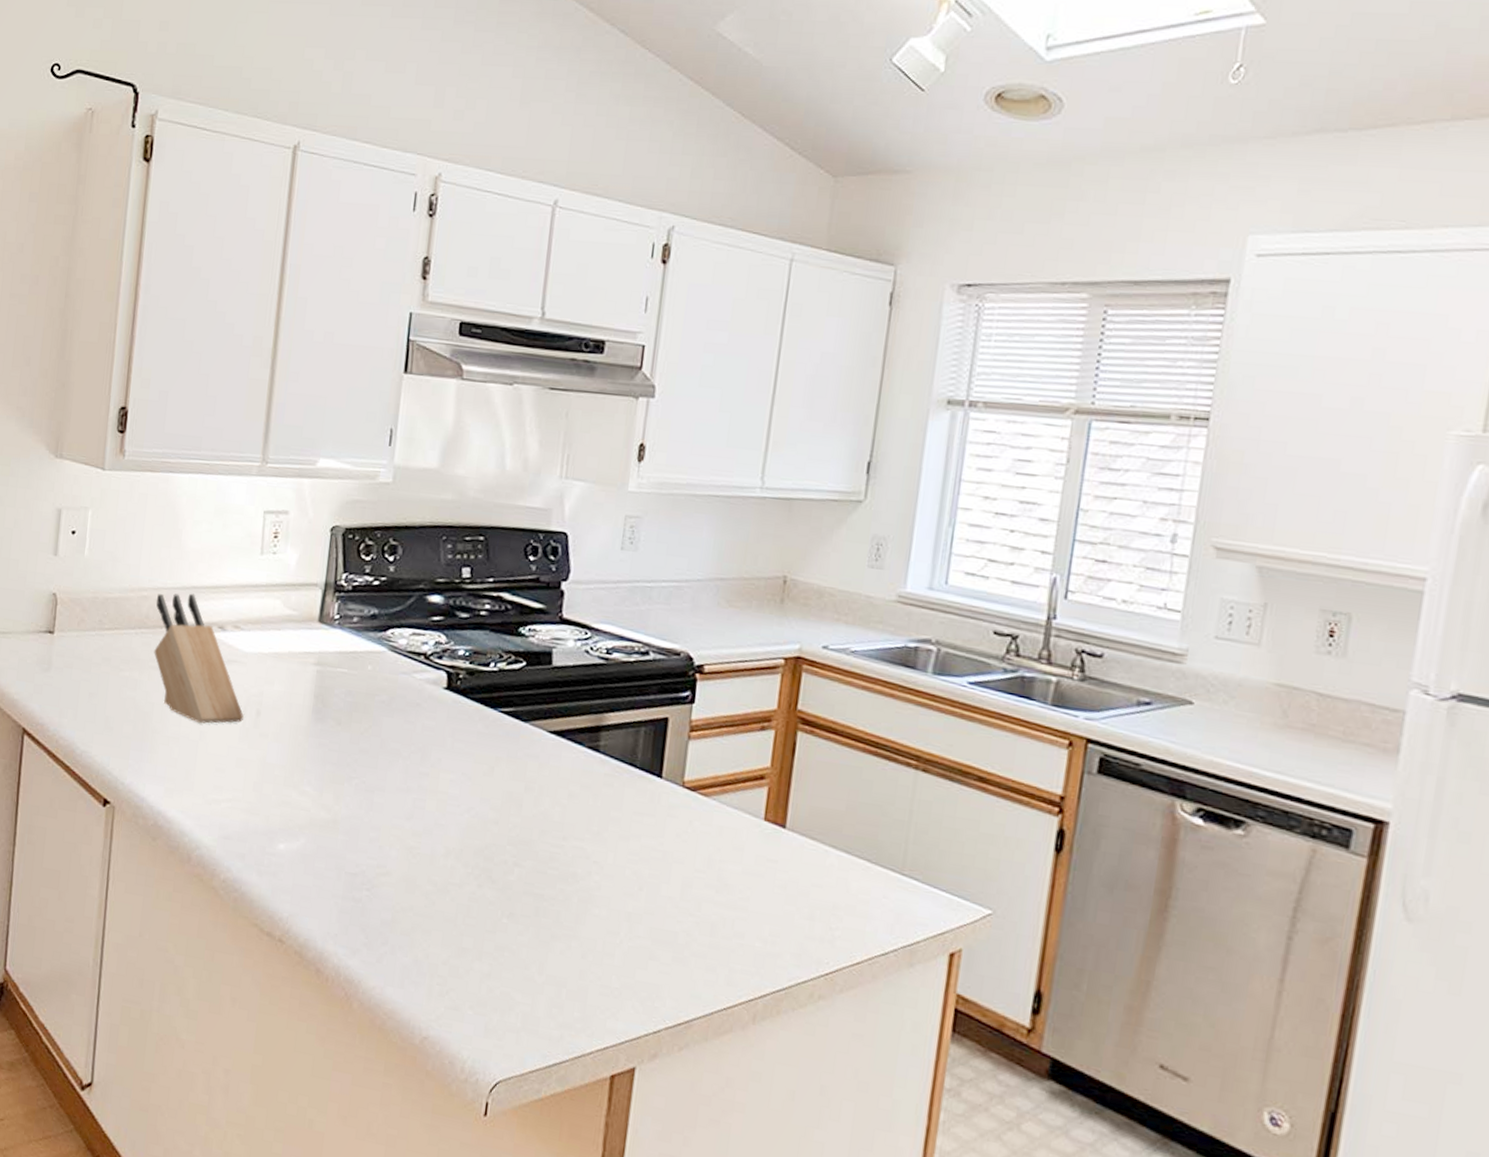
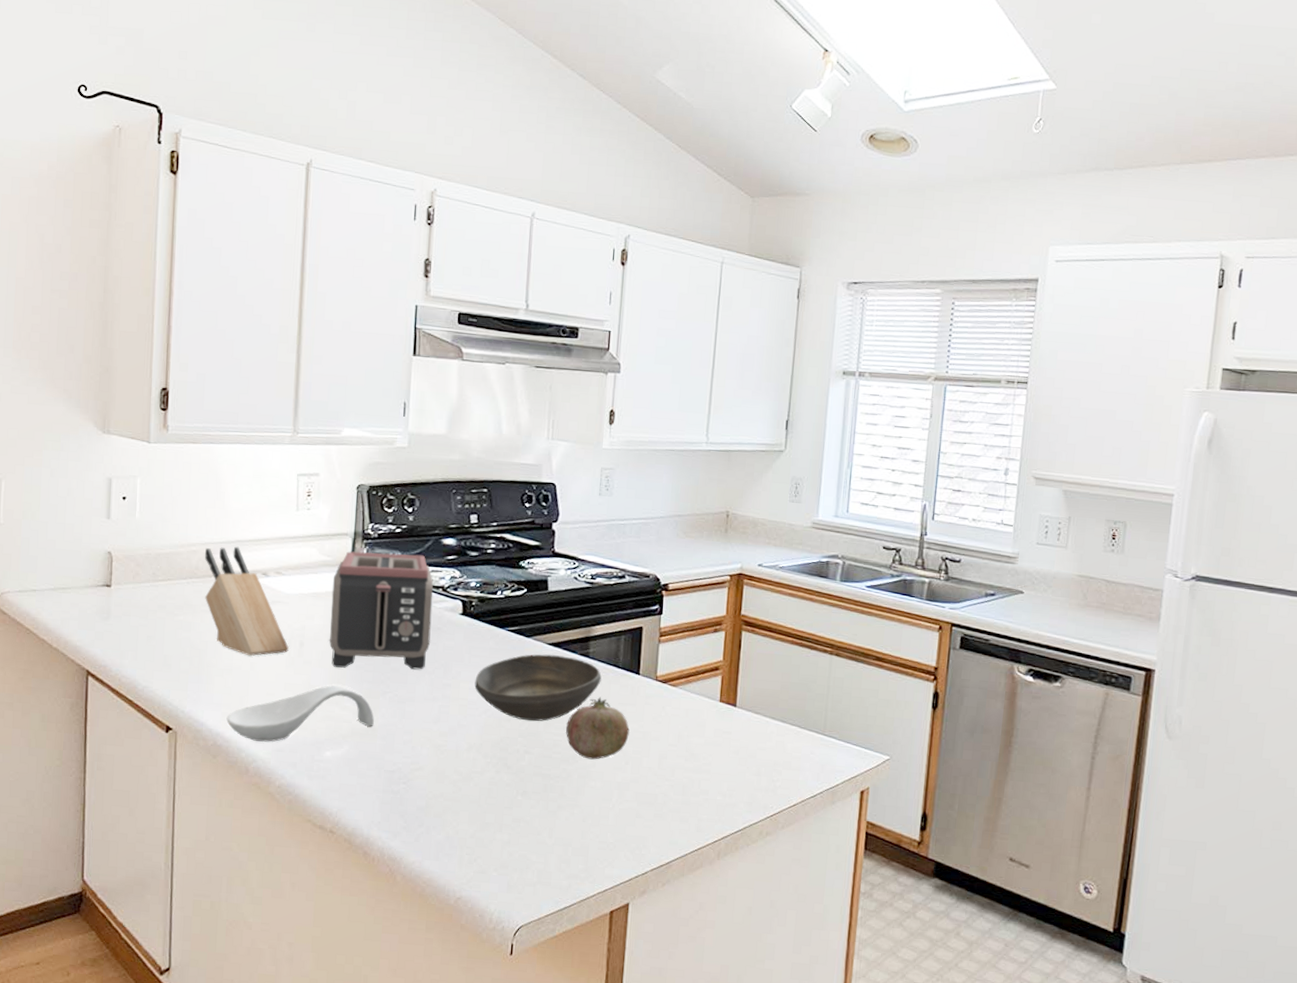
spoon rest: none [169,764,337,827] -> present [226,685,374,742]
toaster: none [290,605,414,754] -> present [329,551,434,670]
bowl: none [457,743,614,828] -> present [474,654,602,722]
fruit: none [566,802,646,882] -> present [566,696,630,760]

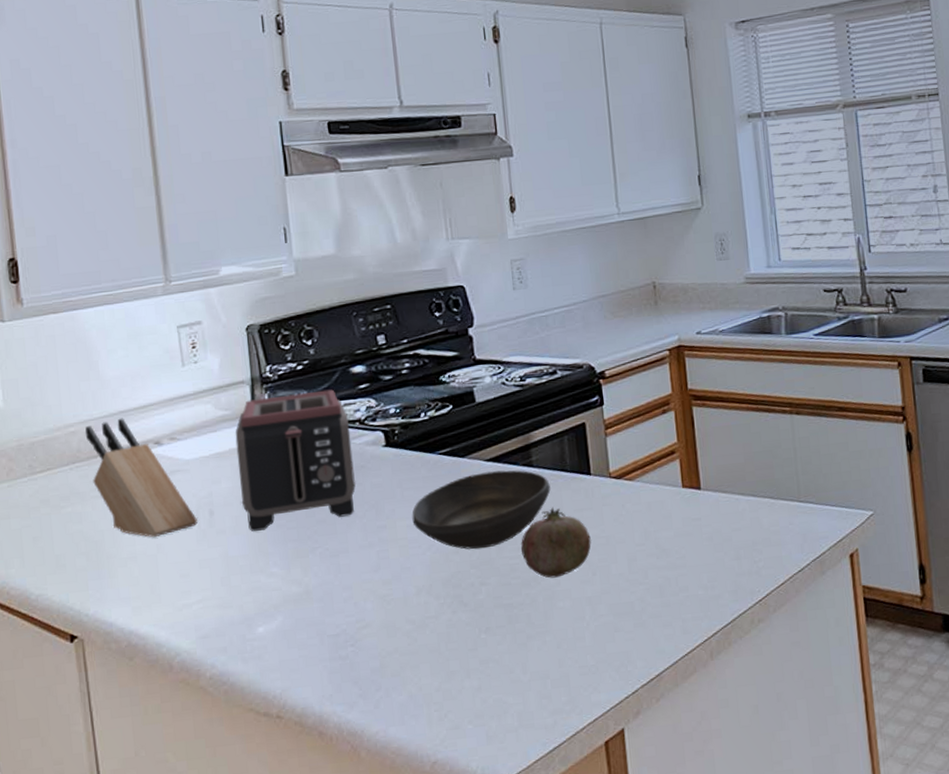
spoon rest: present [226,685,374,742] -> none [138,551,307,632]

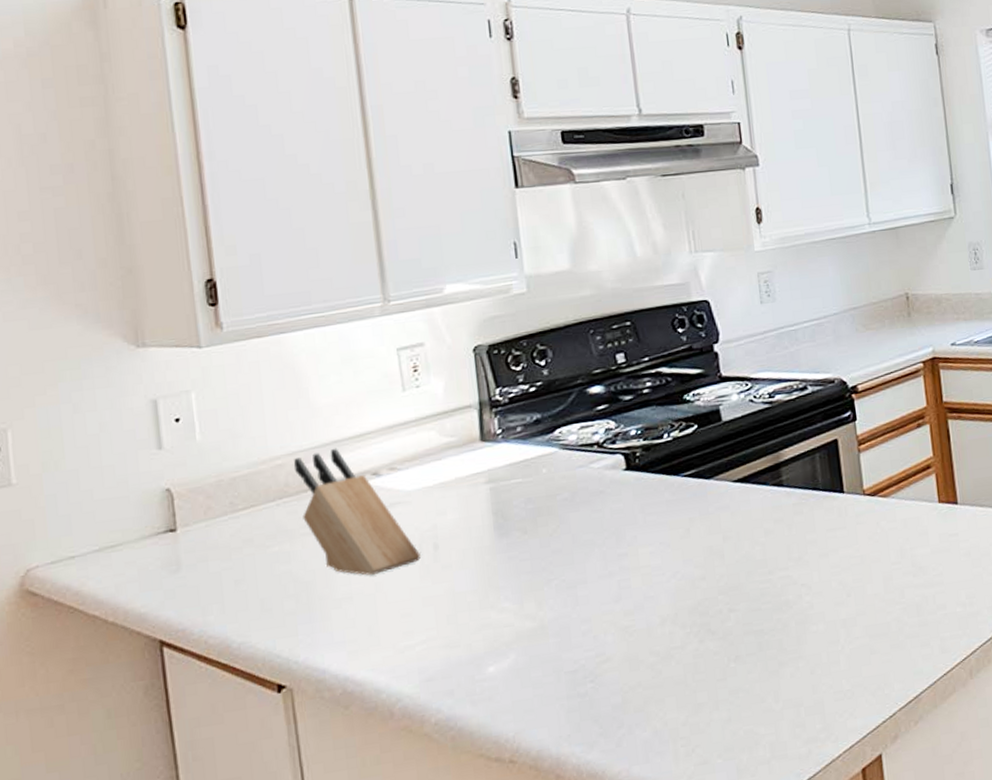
toaster: present [235,389,356,531] -> none [461,411,594,565]
bowl: present [412,470,551,550] -> none [655,490,802,575]
fruit: present [521,507,591,578] -> none [772,527,845,602]

